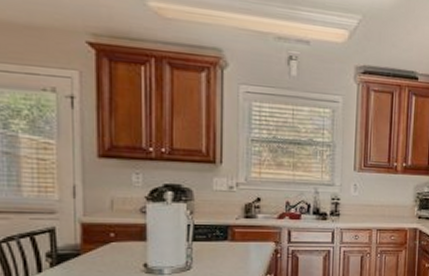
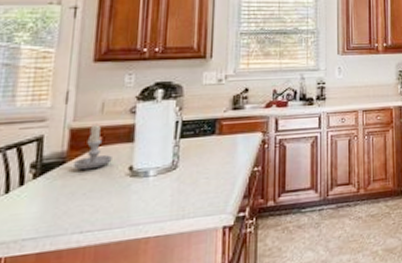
candle: none [89,220,126,263] -> present [74,123,112,170]

